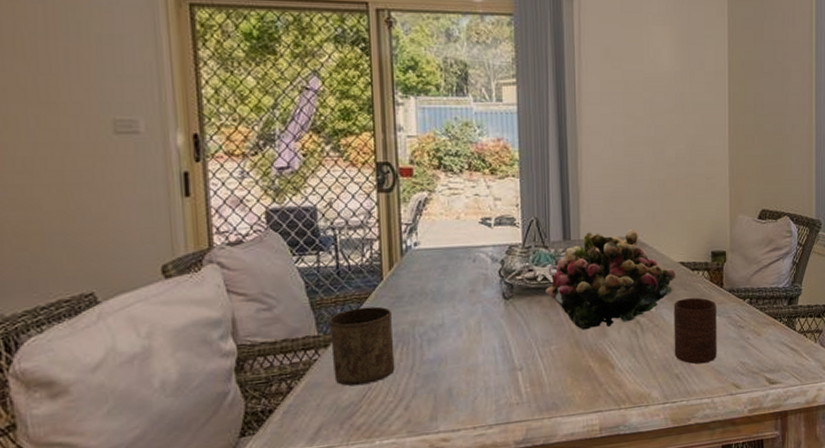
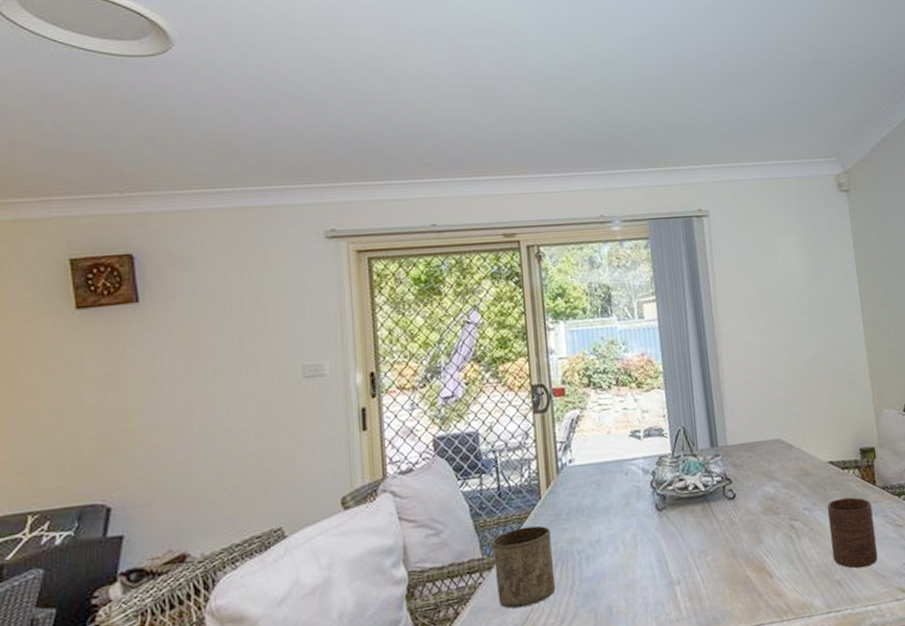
flower arrangement: present [546,228,676,330] -> none [697,431,826,539]

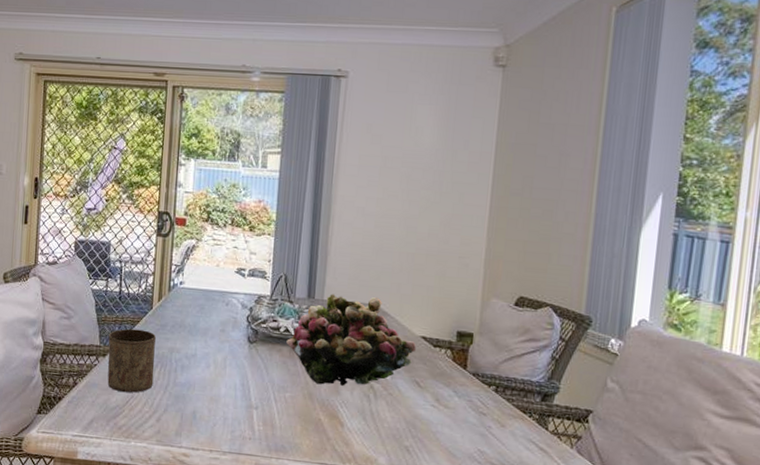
flower arrangement: none [697,431,826,539] -> present [286,294,416,386]
cup: present [827,497,878,568] -> none [406,373,457,443]

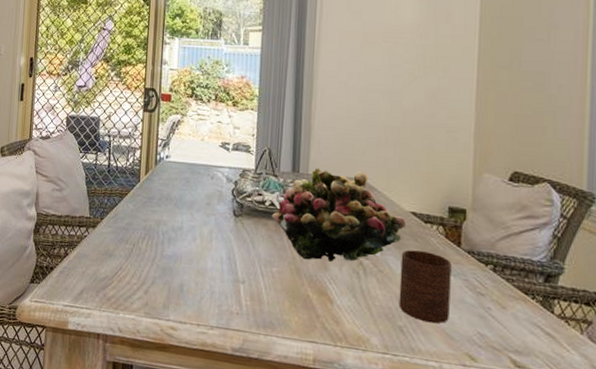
cup: present [107,328,156,393] -> none [97,201,143,265]
cup: none [406,373,457,443] -> present [398,250,452,324]

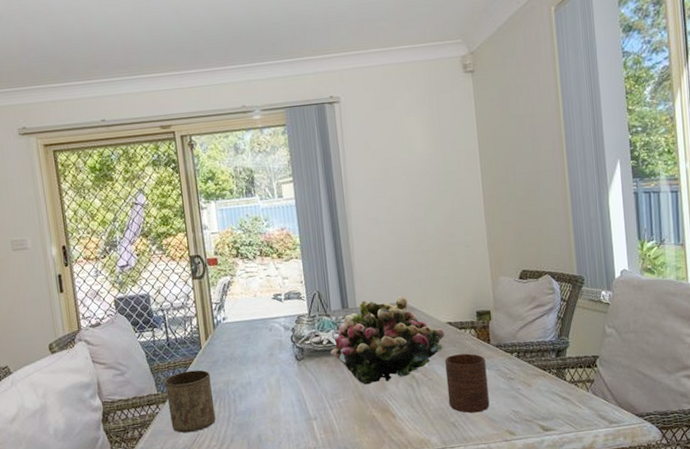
cup: none [97,201,143,265] -> present [164,369,216,433]

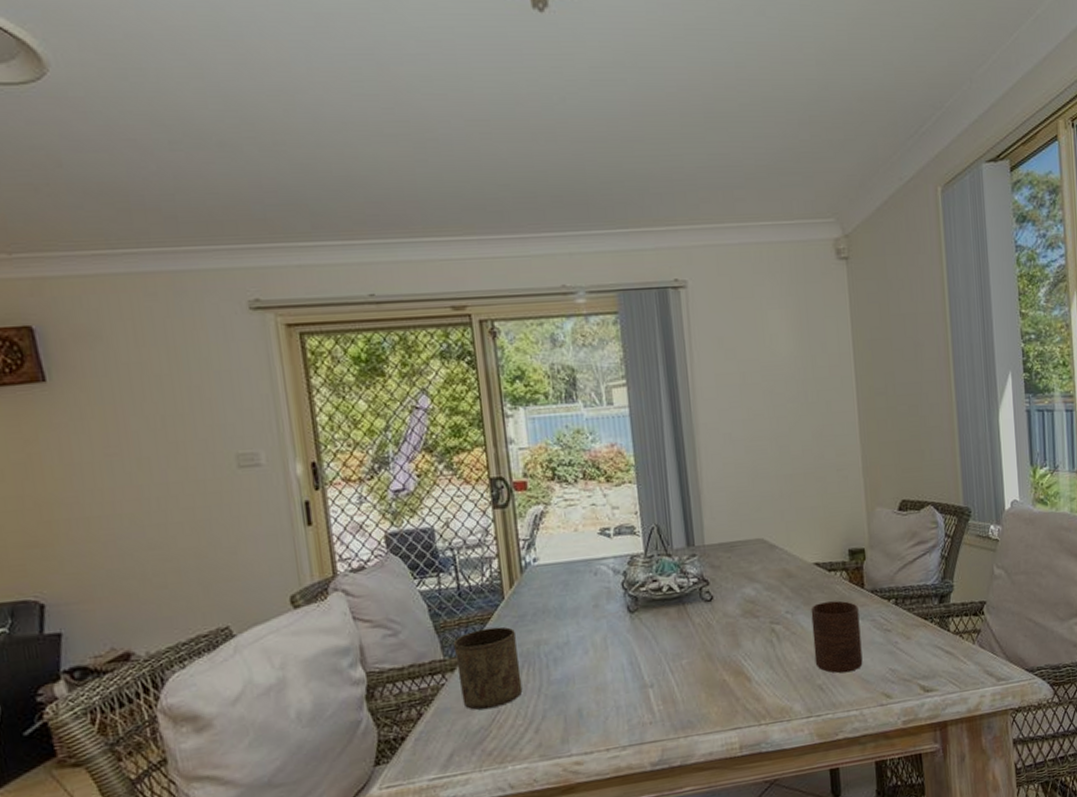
flower arrangement: present [331,295,445,385] -> none [672,530,811,642]

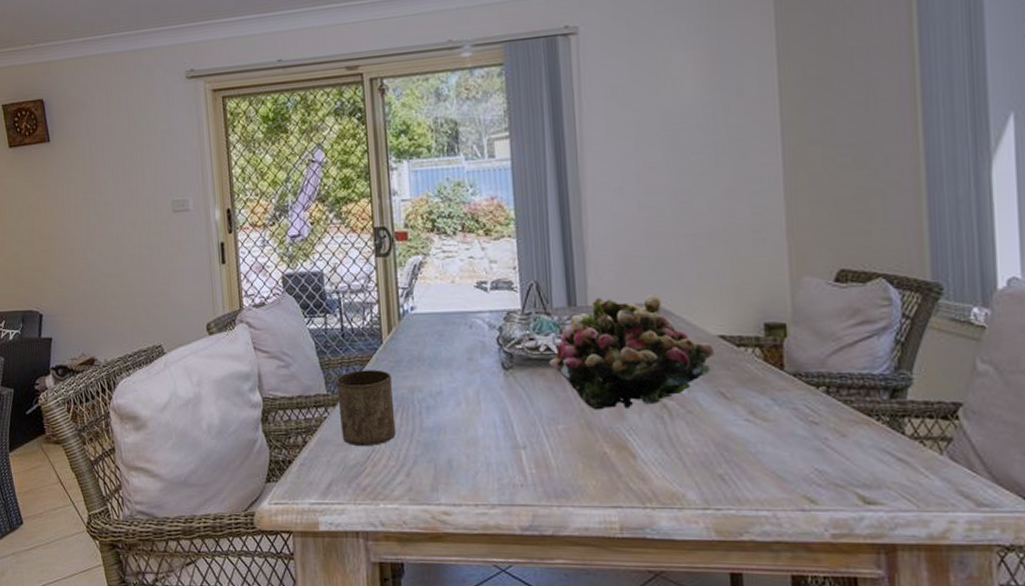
flower arrangement: none [672,530,811,642] -> present [549,293,714,410]
cup: present [811,600,863,673] -> none [712,381,779,466]

